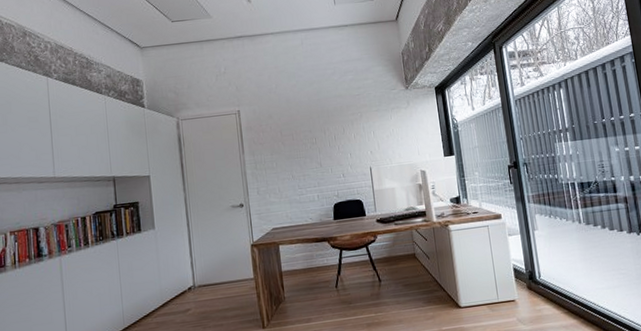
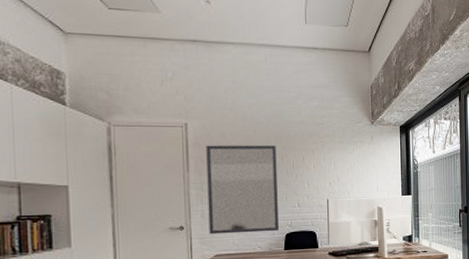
home mirror: none [257,121,328,210] -> present [206,145,280,235]

